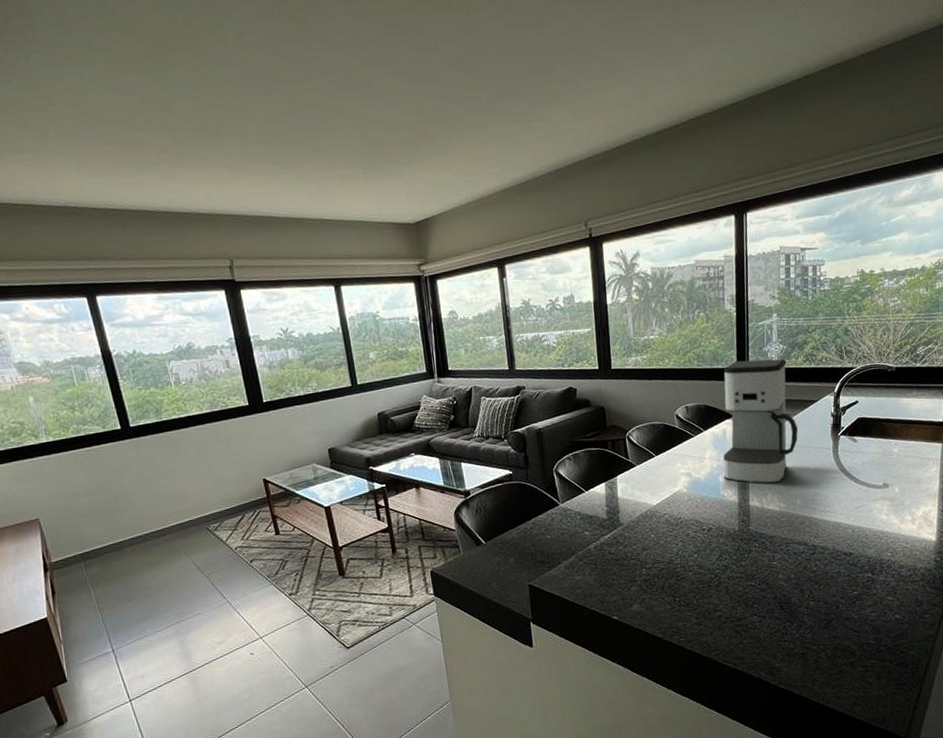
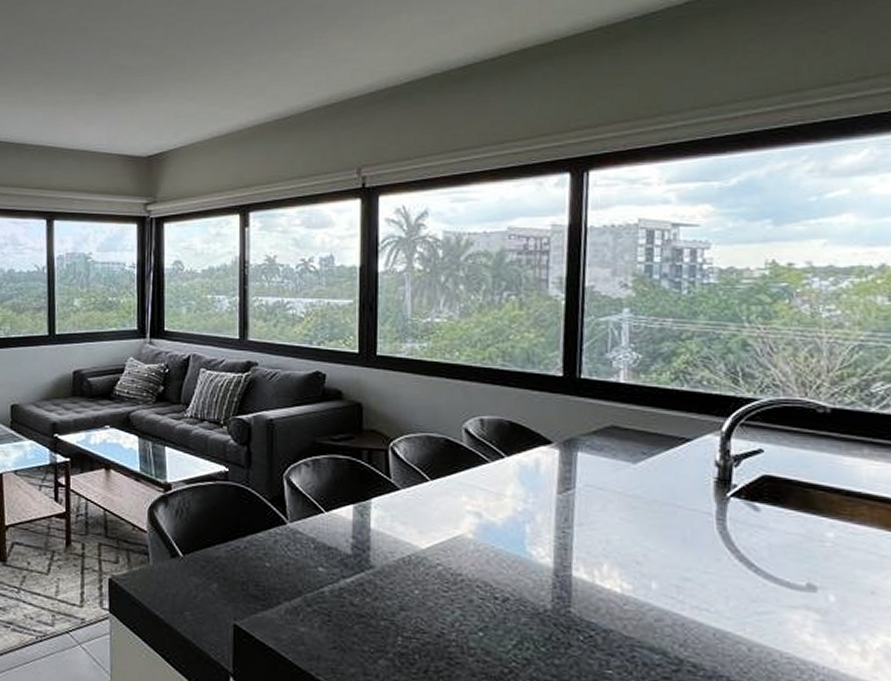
coffee maker: present [723,358,798,484] -> none [533,366,657,552]

